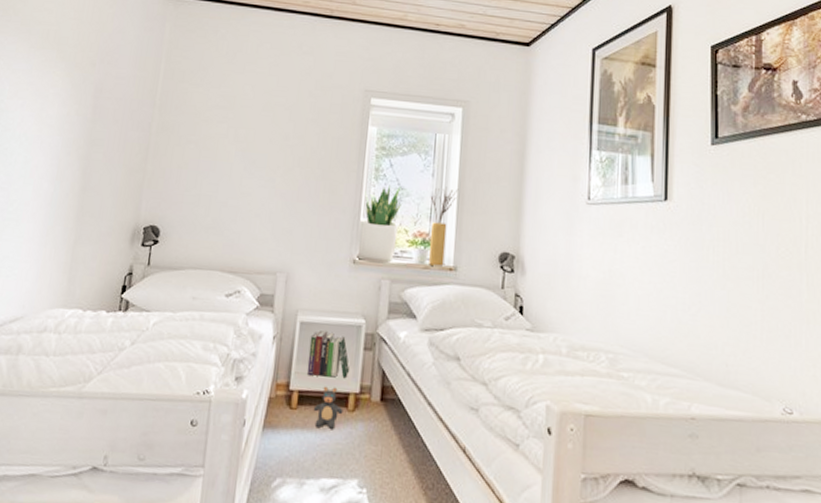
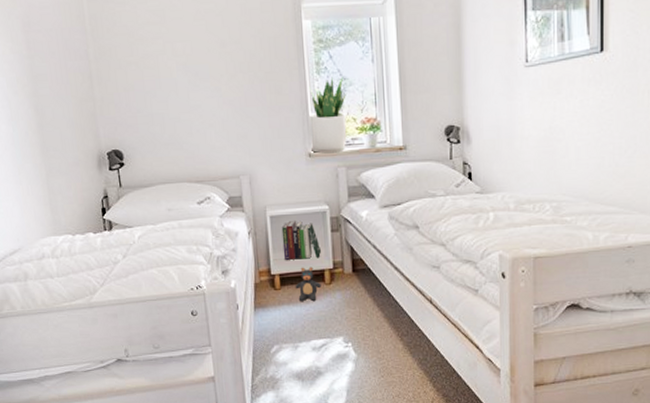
vase: present [429,186,459,266] -> none [373,70,399,148]

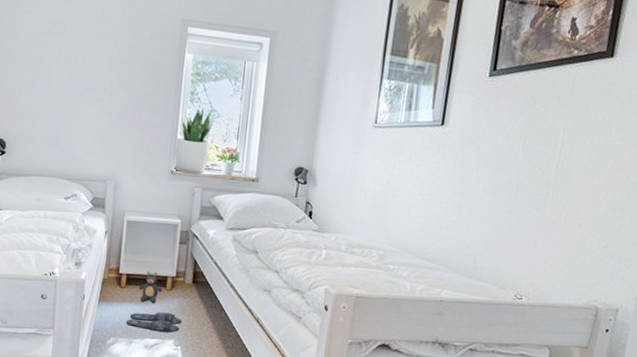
books: present [281,221,321,260] -> none [134,228,168,266]
slippers: none [288,308,347,331] -> present [126,312,181,333]

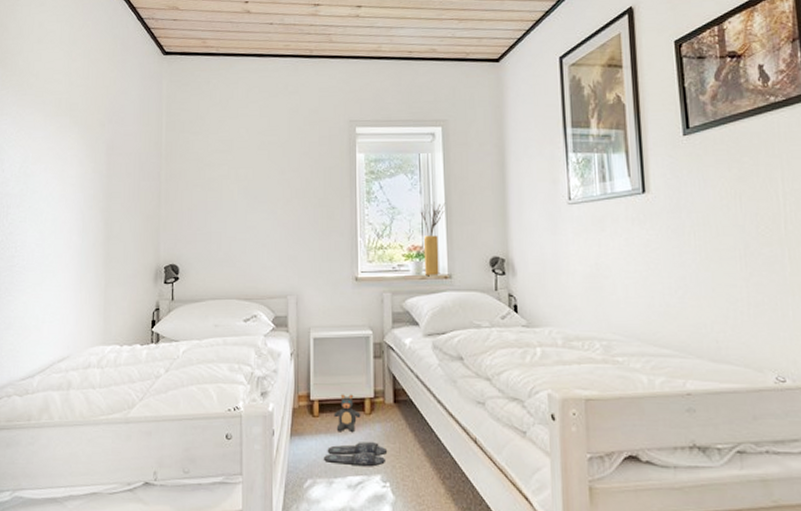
planter: present [174,106,215,175] -> none [357,205,396,278]
vase: none [235,109,263,178] -> present [420,201,446,275]

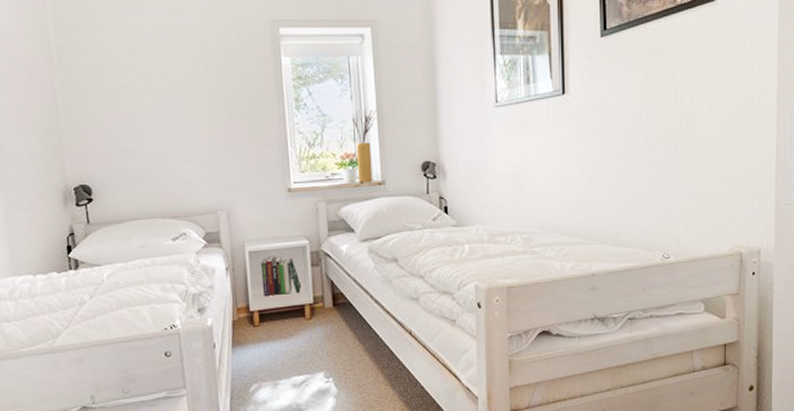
books: none [324,344,362,386] -> present [260,256,301,296]
slippers: present [324,441,386,467] -> none [268,343,328,367]
stuffed animal: present [334,394,361,433] -> none [274,302,302,338]

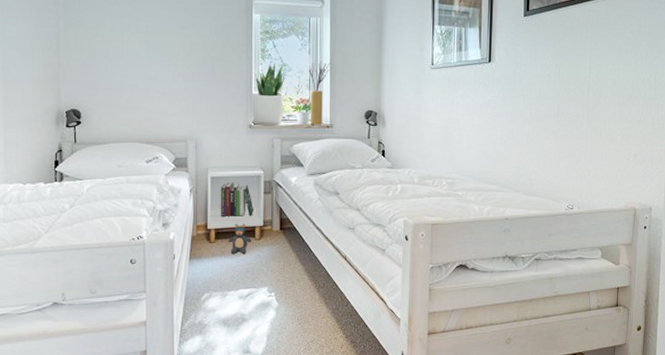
stuffed animal: none [274,302,302,338] -> present [228,223,252,255]
planter: none [287,113,327,189] -> present [251,62,287,126]

